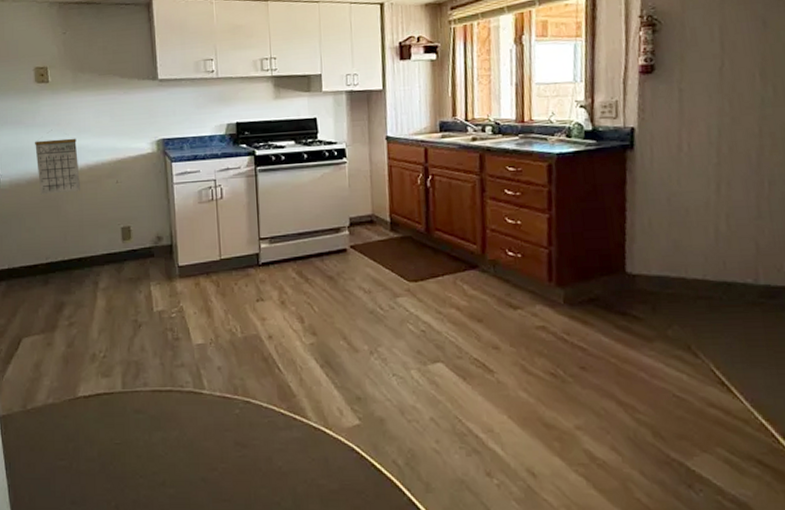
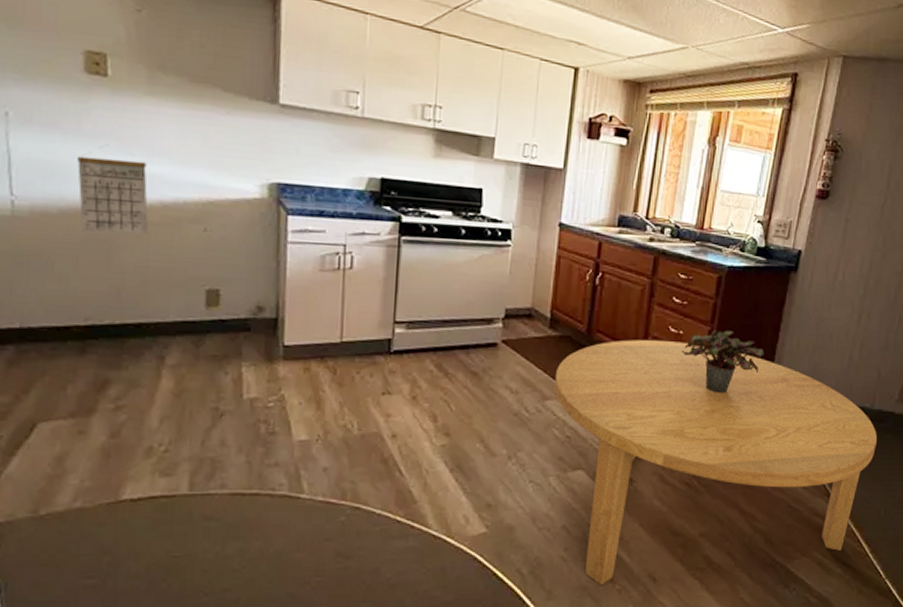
dining table: none [402,231,773,480] -> present [554,340,878,586]
potted plant: none [522,215,613,280] -> present [681,329,765,394]

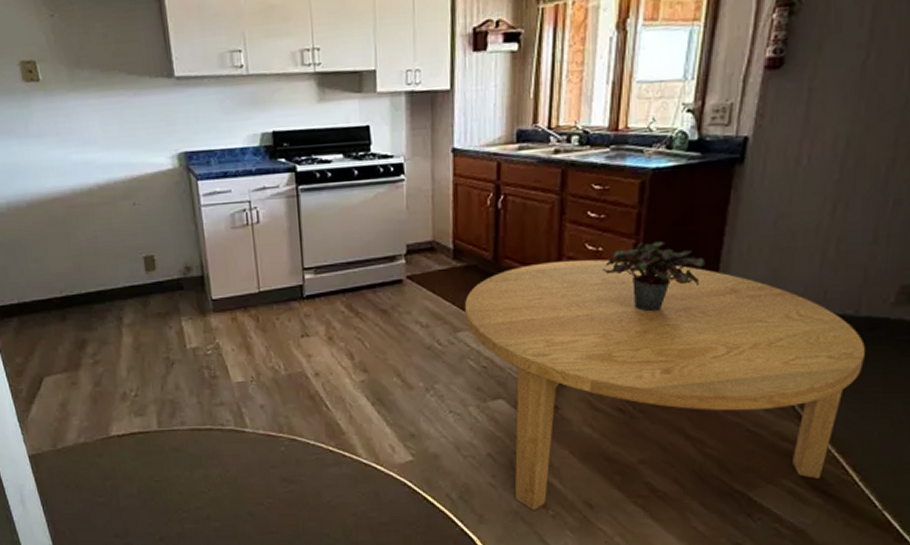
calendar: present [77,144,149,235] -> none [31,141,93,219]

